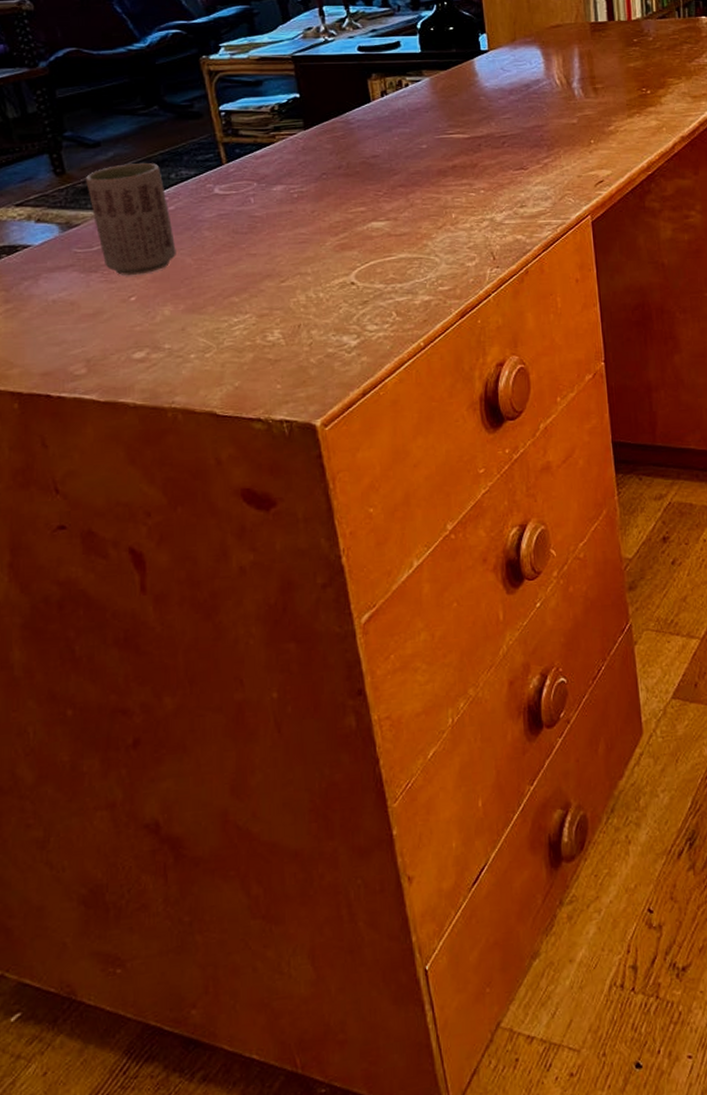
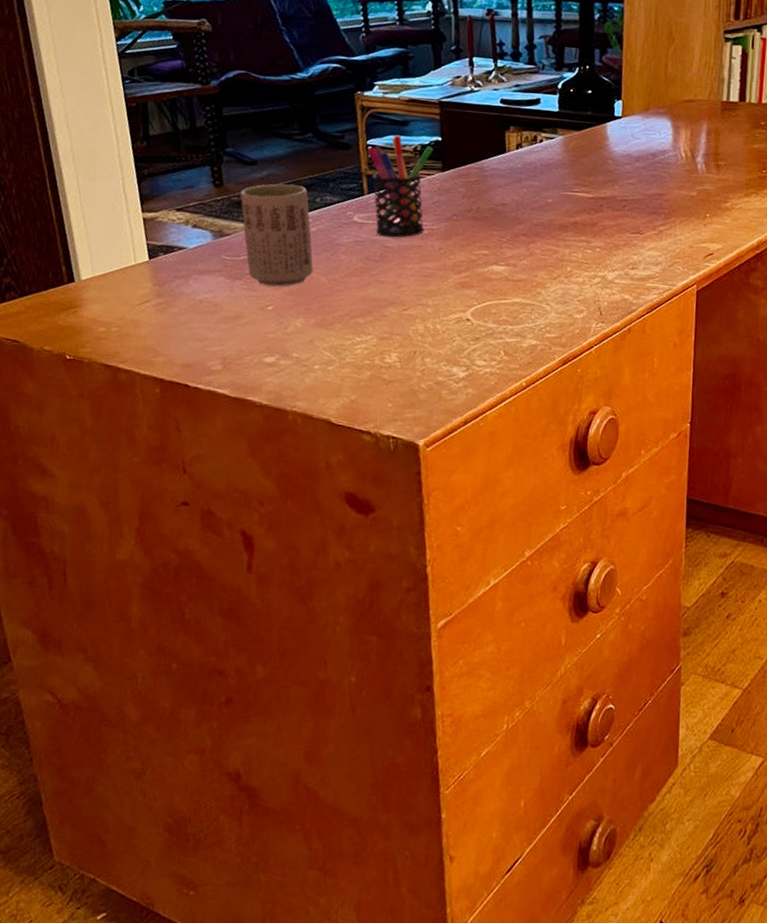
pen holder: none [221,96,293,206] -> present [368,134,433,238]

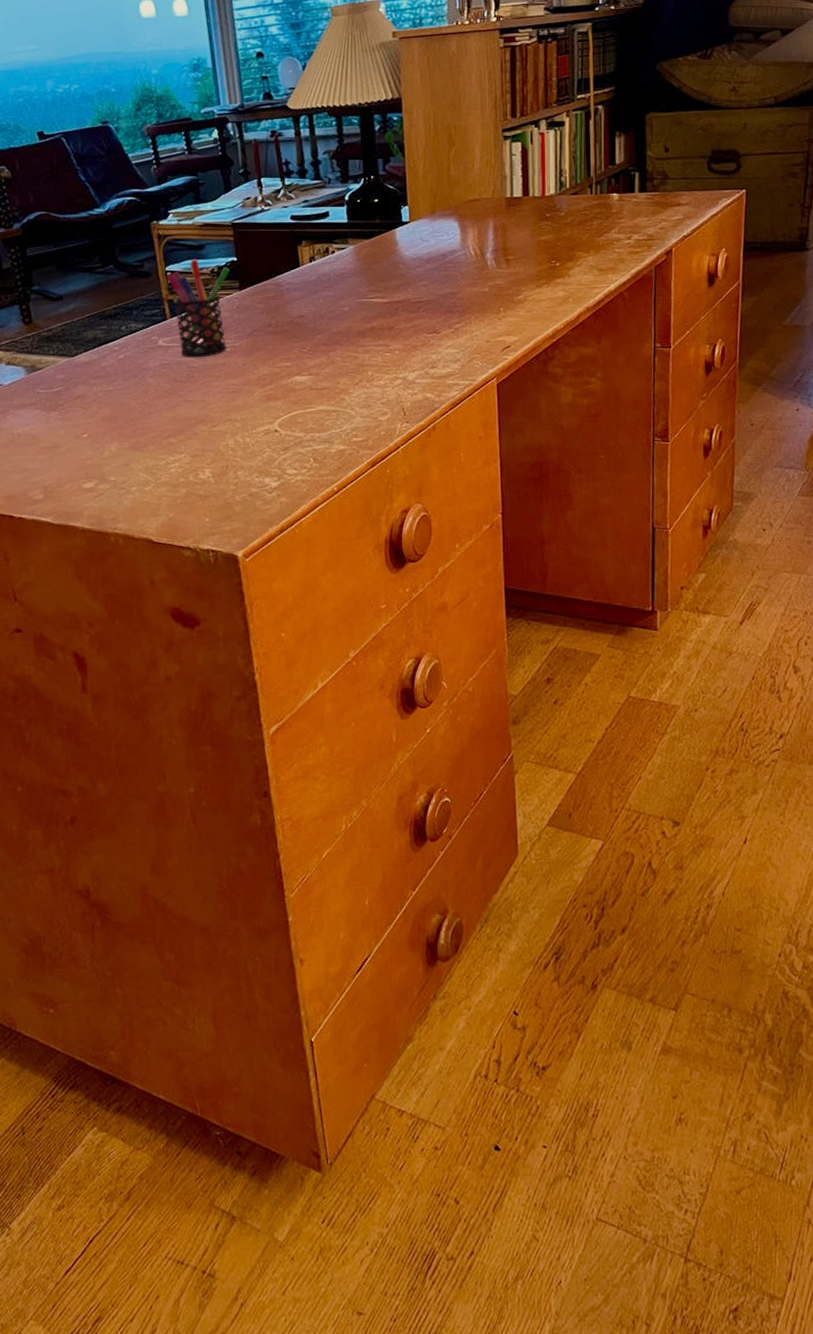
cup: present [240,184,314,287] -> none [49,315,124,414]

